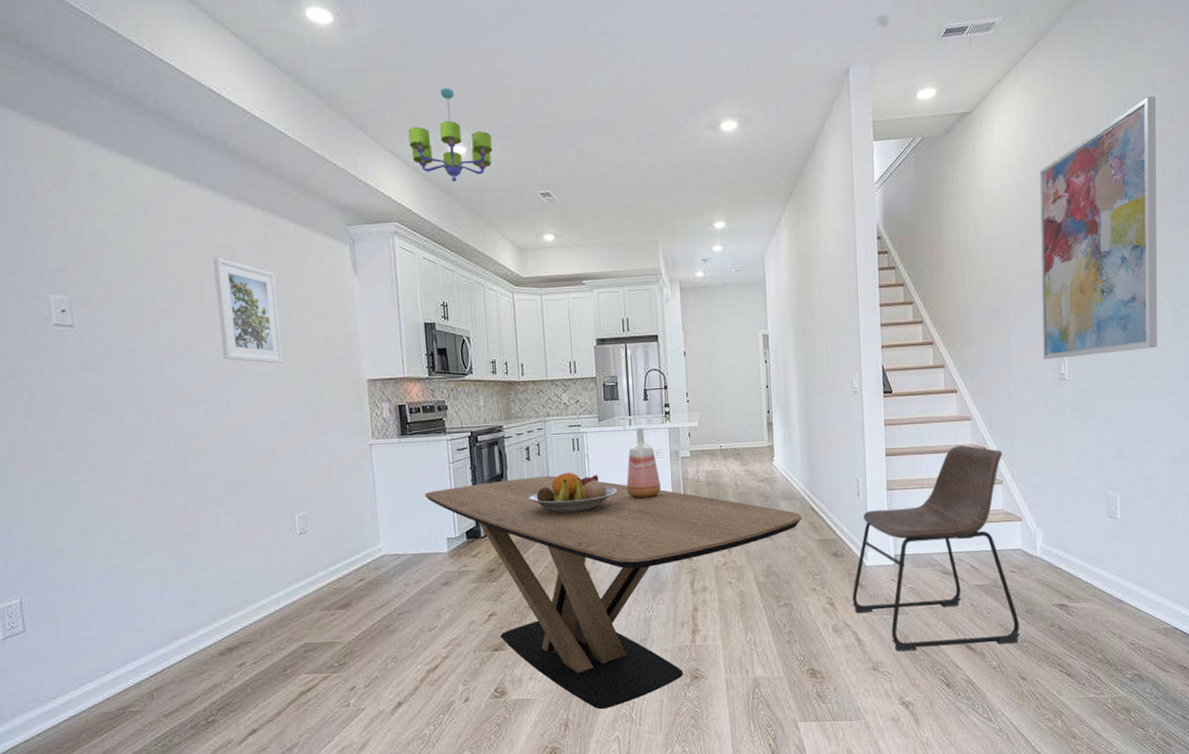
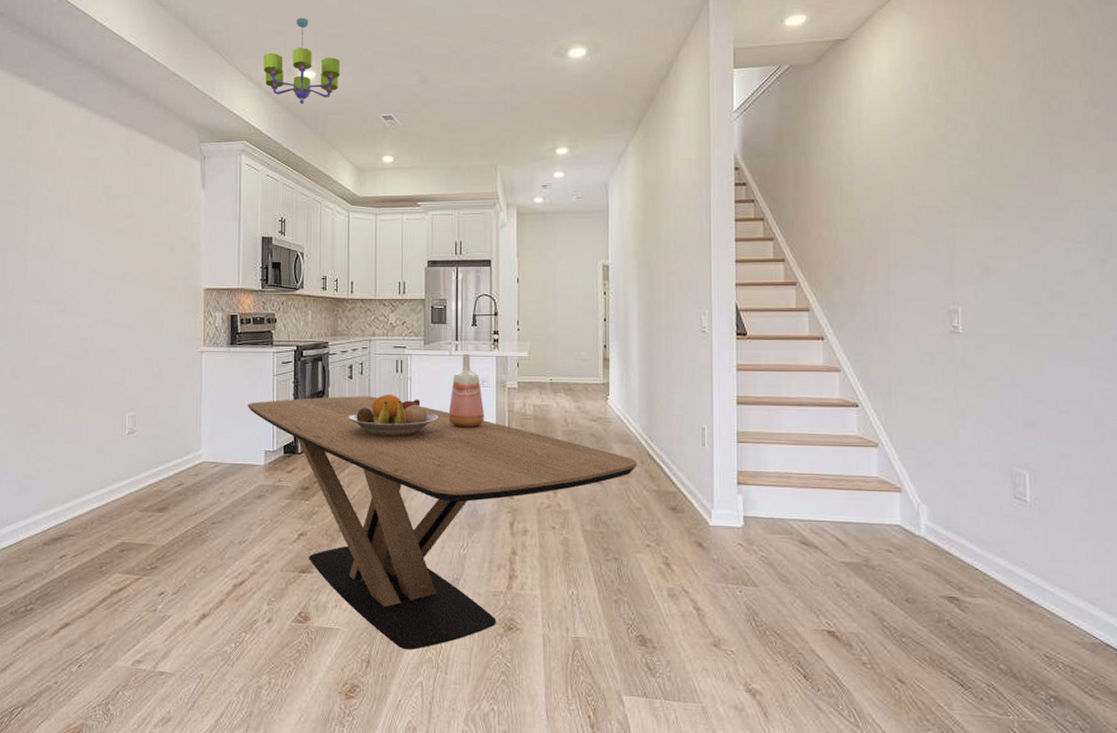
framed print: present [213,257,284,364] -> none [79,168,133,269]
chair: present [852,445,1020,652] -> none [692,399,898,637]
wall art: present [1039,96,1158,360] -> none [928,21,1079,309]

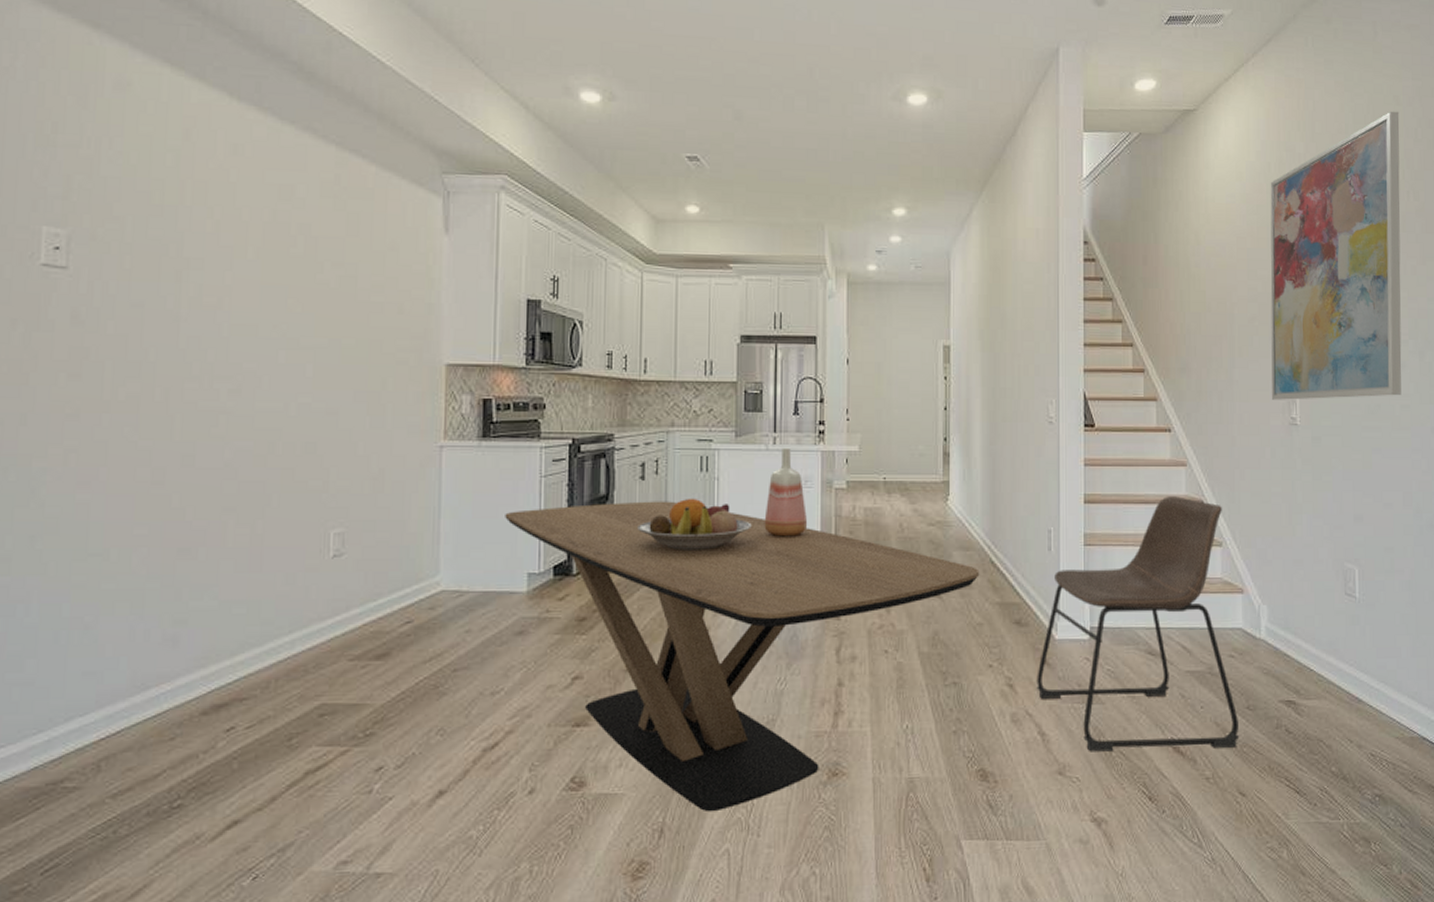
chandelier: present [263,17,341,104] -> none [531,24,634,133]
chair: none [692,399,898,637] -> present [1037,496,1240,752]
wall art: none [928,21,1079,309] -> present [1270,111,1402,400]

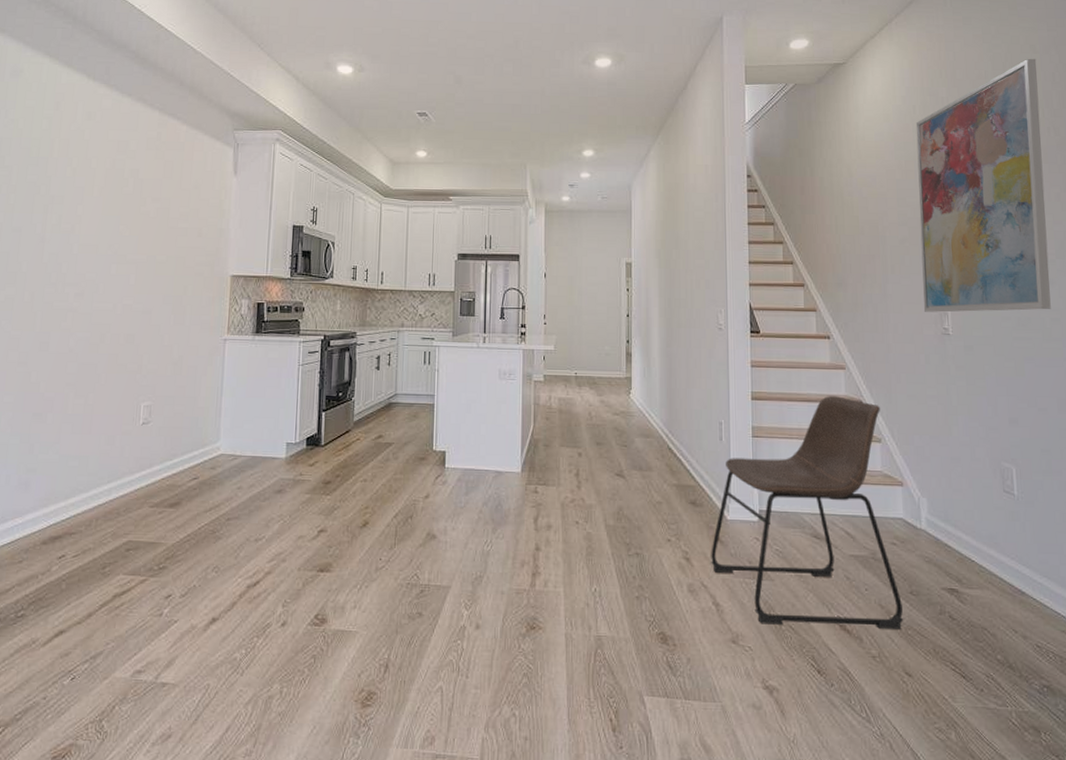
dining table: present [505,501,980,811] -> none [271,387,659,652]
fruit bowl: present [638,498,752,550] -> none [373,385,465,429]
vase: present [764,447,808,537] -> none [475,346,511,421]

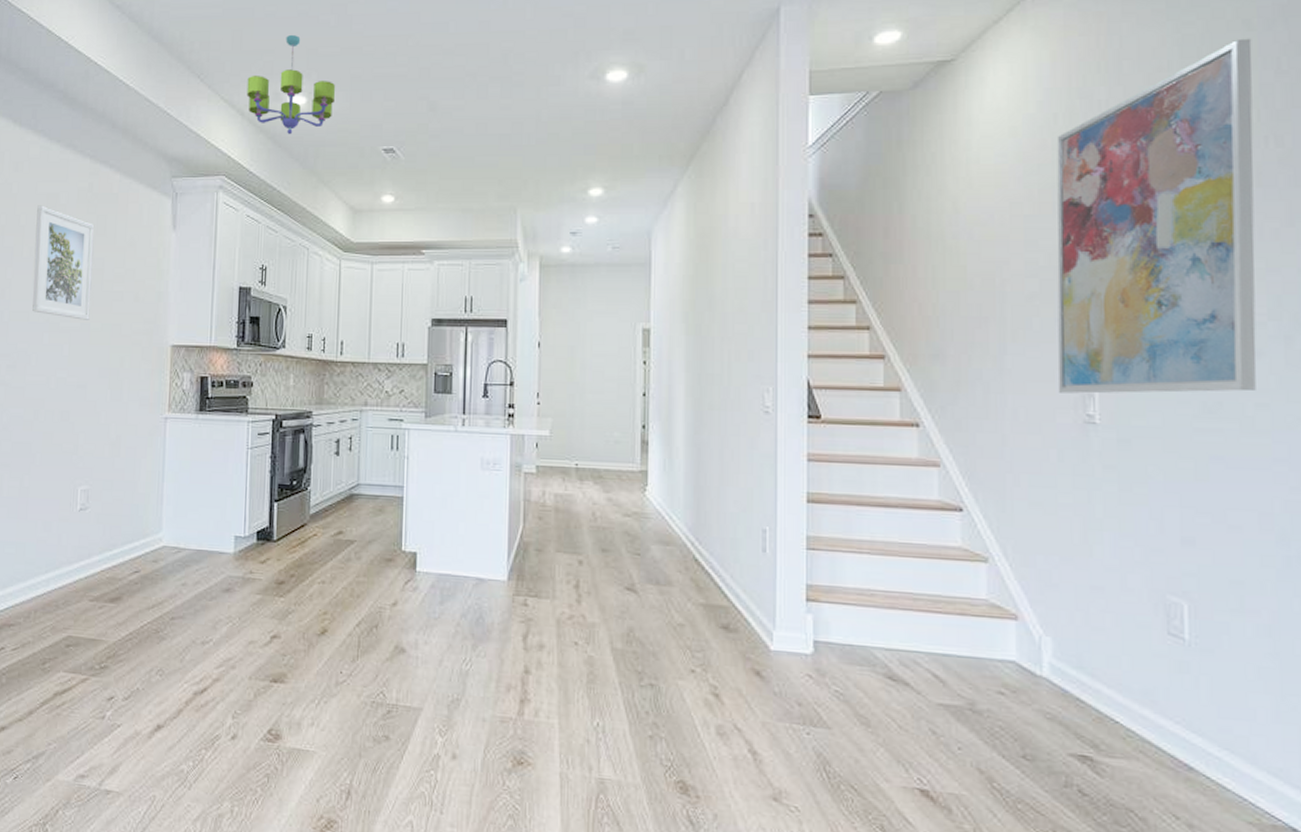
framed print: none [101,150,162,253] -> present [32,205,94,320]
chandelier: none [301,15,378,97] -> present [246,34,336,134]
chair: present [711,396,904,629] -> none [747,500,1012,802]

